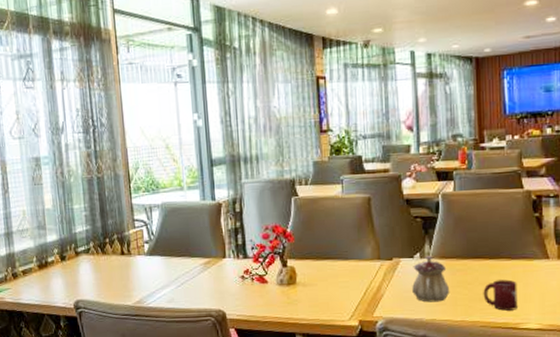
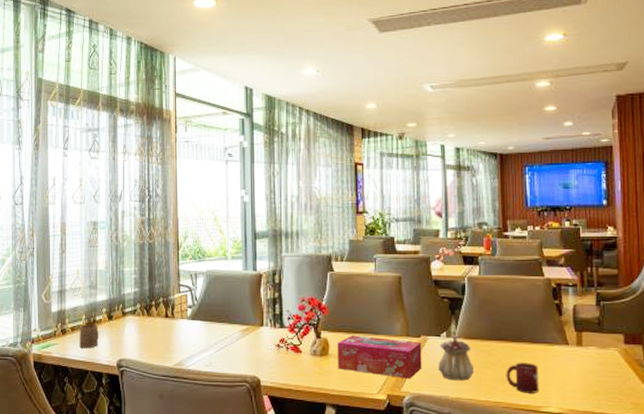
cup: none [31,265,53,292] -> present [79,323,99,349]
tissue box: none [305,261,395,303] -> present [337,335,422,379]

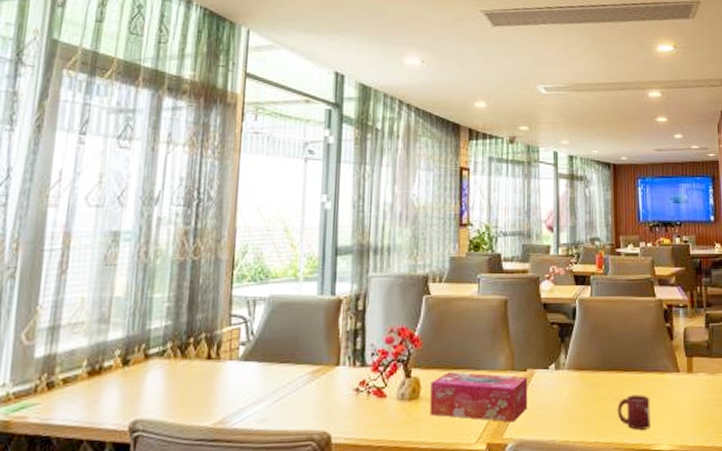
cup: present [79,323,99,349] -> none [73,372,106,409]
teapot: present [438,335,475,381] -> none [546,367,585,421]

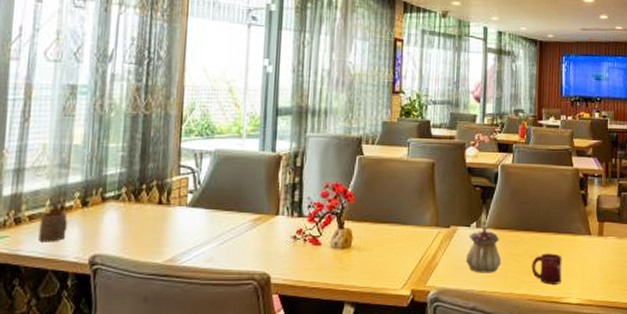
cup: none [73,372,106,409] -> present [38,211,68,242]
tissue box: present [430,371,528,422] -> none [360,225,451,272]
teapot: none [546,367,585,421] -> present [466,226,502,273]

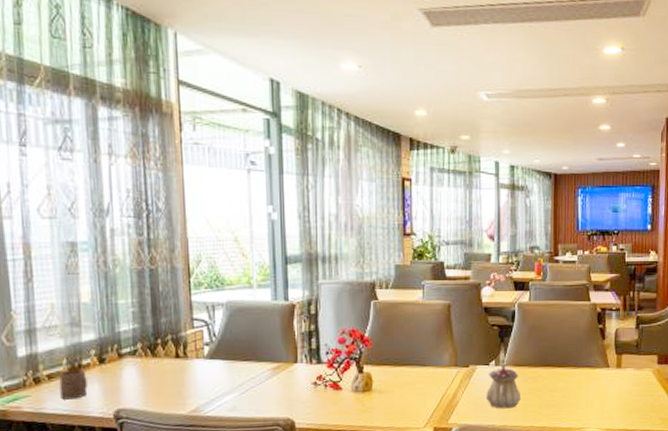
cup: present [531,253,562,284] -> none [551,387,581,416]

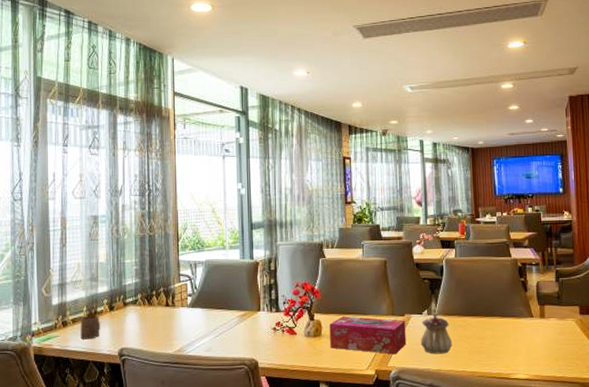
tissue box: none [382,367,470,410] -> present [329,316,406,355]

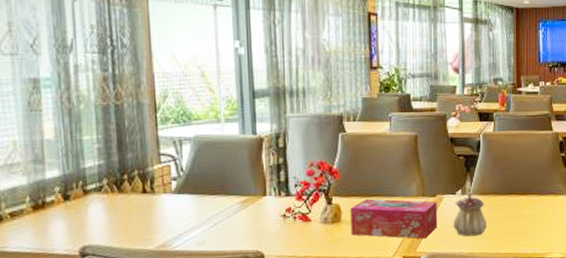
cup: present [80,315,100,340] -> none [22,206,52,238]

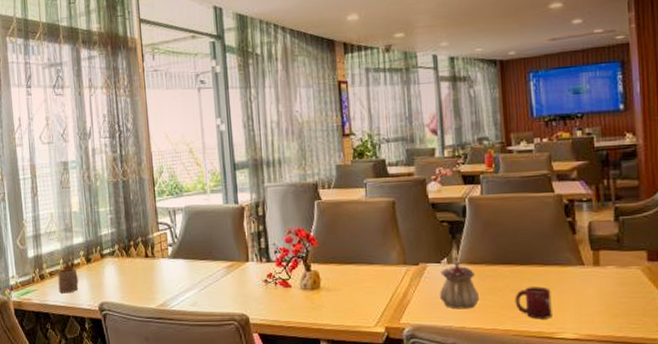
cup: none [22,206,52,238] -> present [57,267,79,294]
tissue box: present [350,198,438,239] -> none [329,266,422,310]
cup: none [516,213,545,243] -> present [515,286,552,319]

